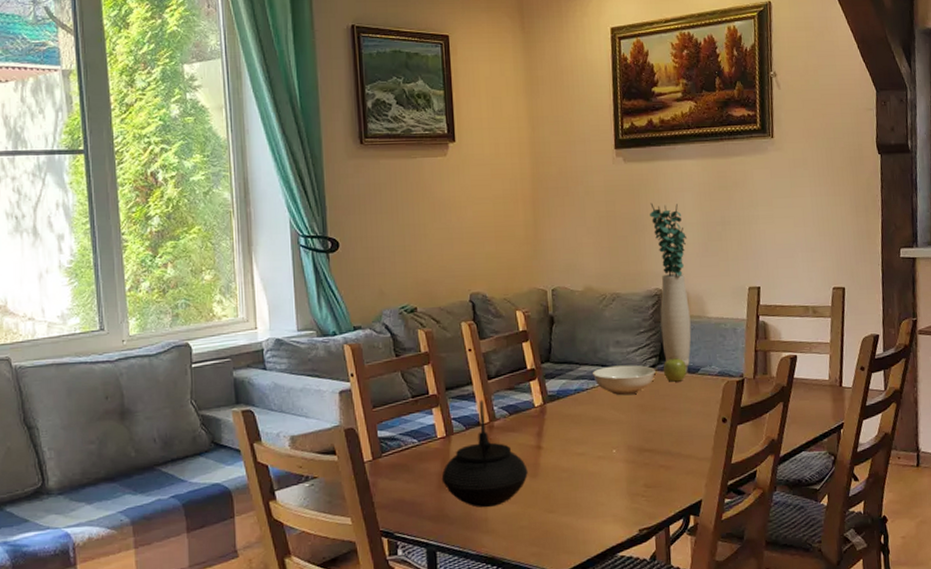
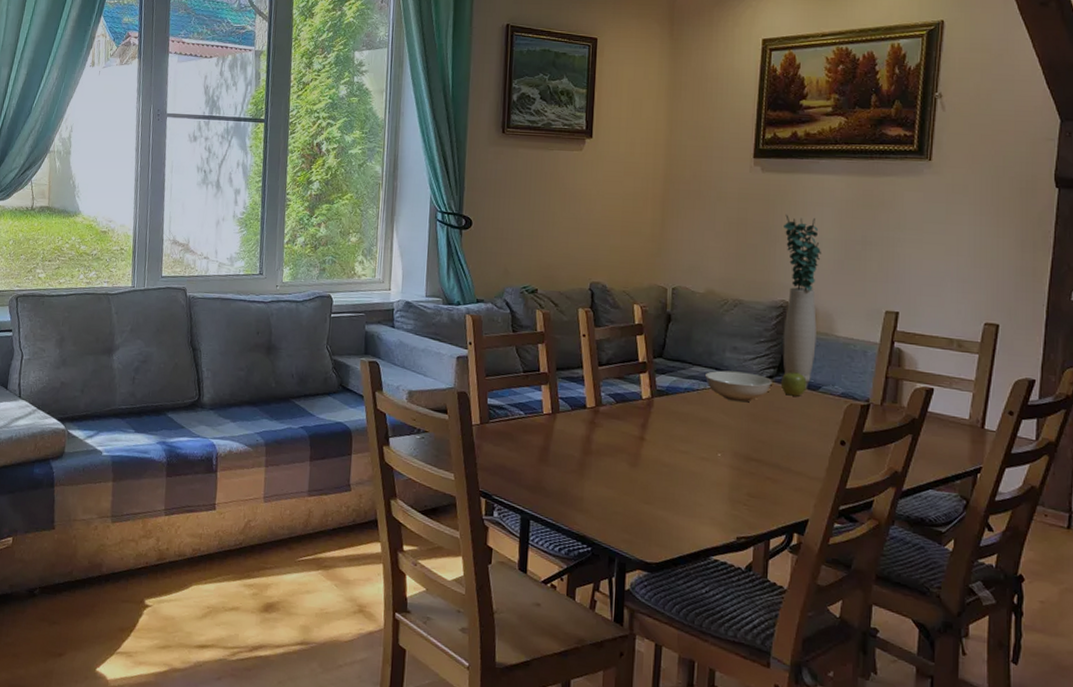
teapot: present [441,399,528,508] -> none [542,384,628,488]

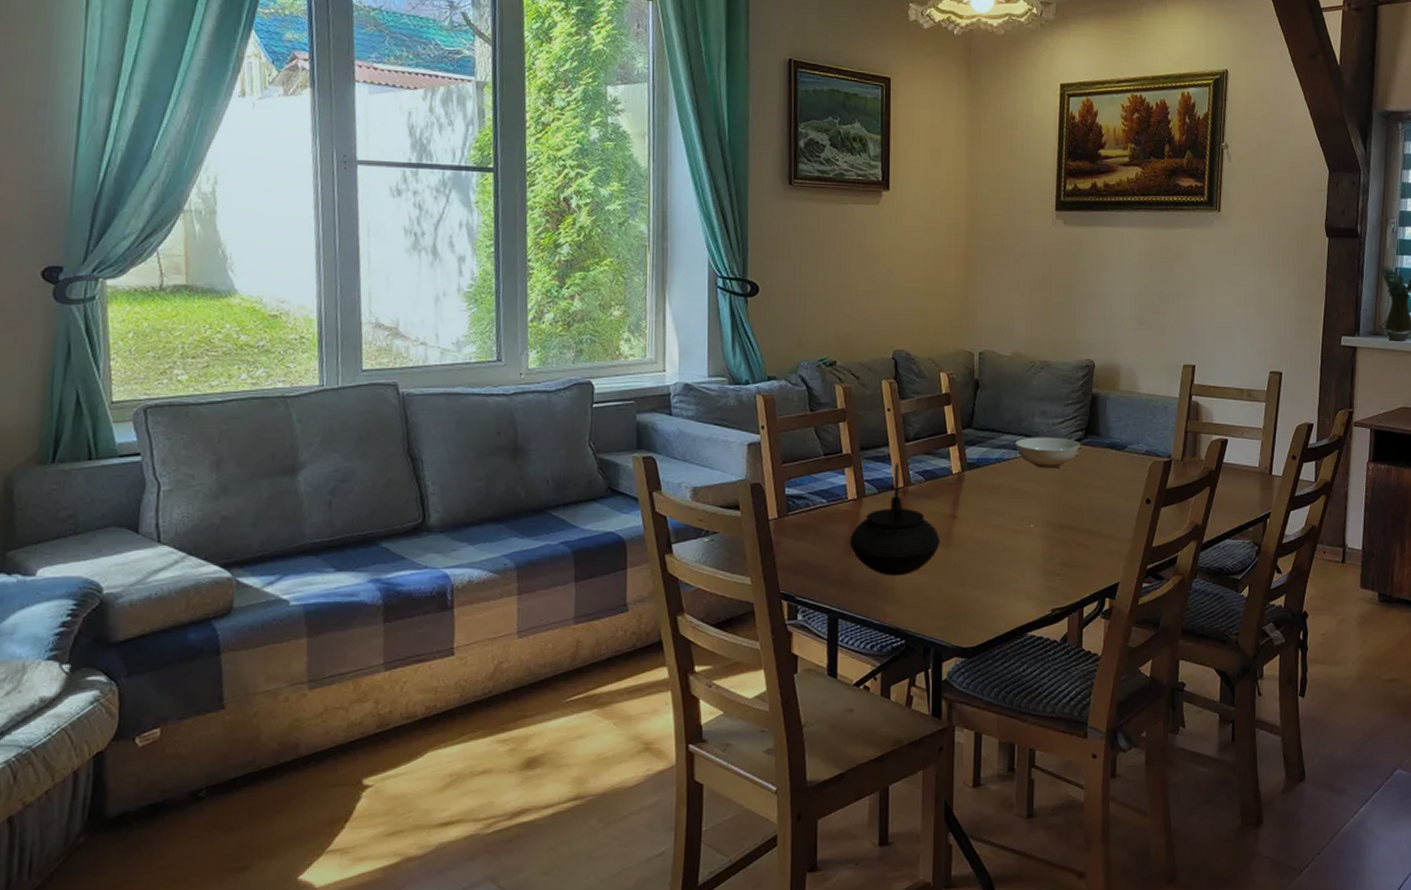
teapot: none [542,384,628,488] -> present [849,462,940,576]
fruit: present [780,371,807,397] -> none [1088,432,1113,458]
vase: present [782,214,821,390] -> none [1087,269,1123,451]

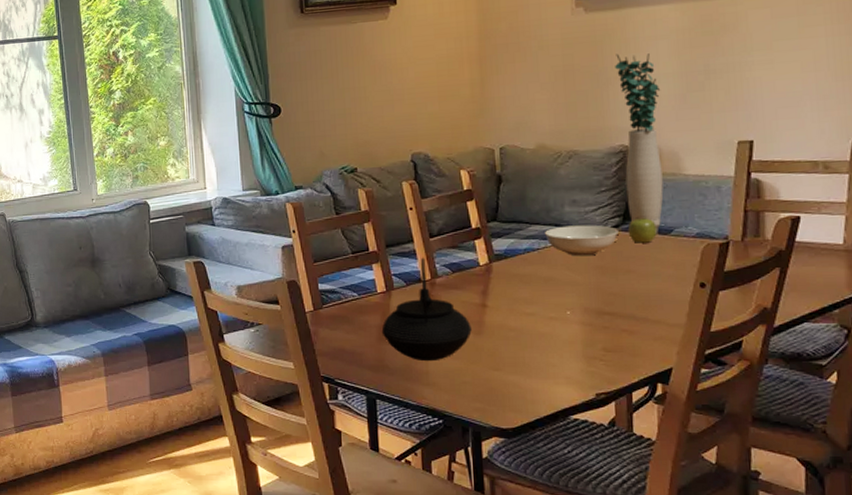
vase: none [1087,269,1123,451] -> present [615,53,664,236]
fruit: none [1088,432,1113,458] -> present [627,217,657,243]

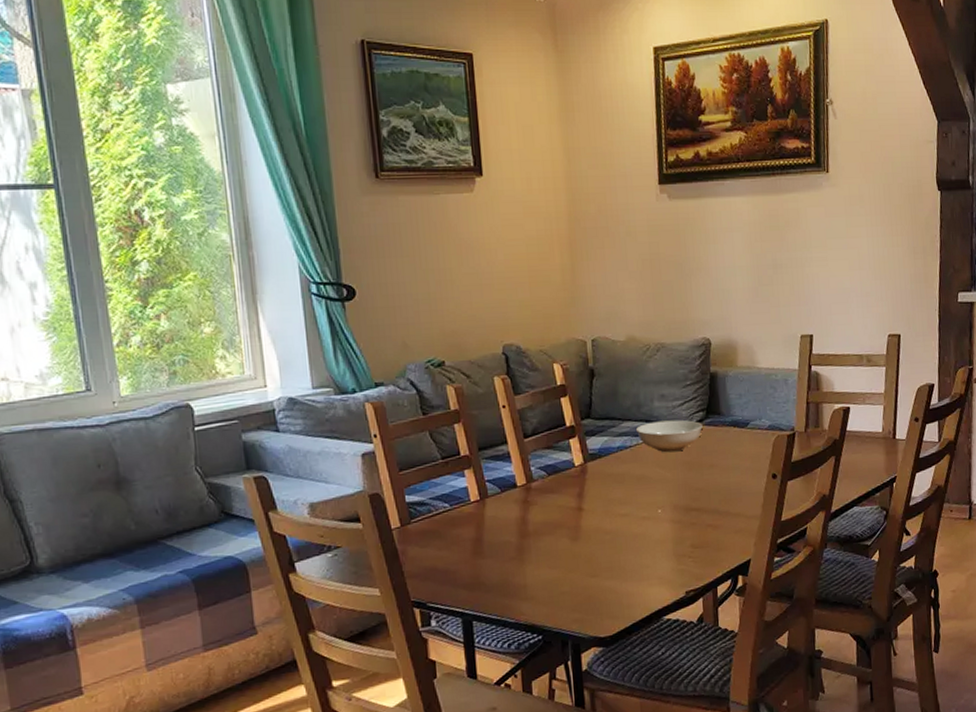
teapot: present [381,257,472,362] -> none [476,460,569,574]
vase: present [615,53,664,236] -> none [696,244,741,429]
fruit: present [627,217,657,243] -> none [710,411,736,437]

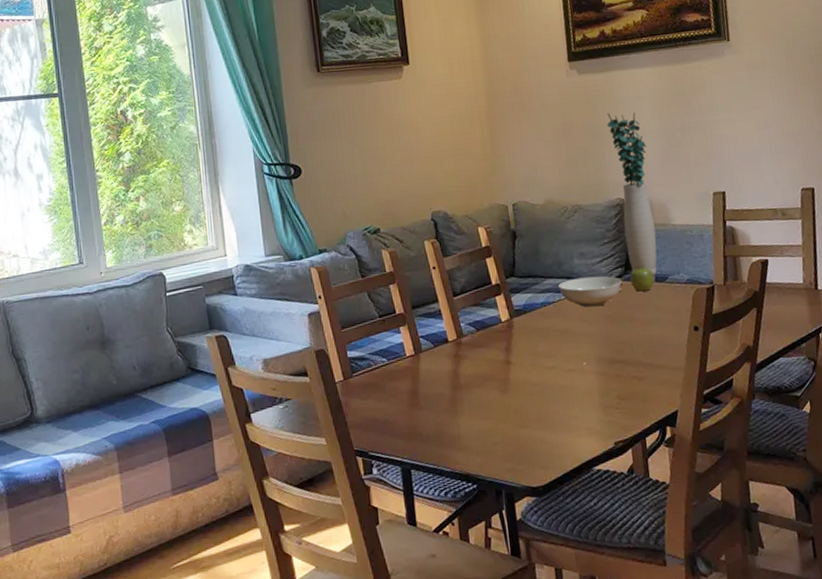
vase: none [696,244,741,429] -> present [607,112,658,284]
fruit: none [710,411,736,437] -> present [629,267,655,292]

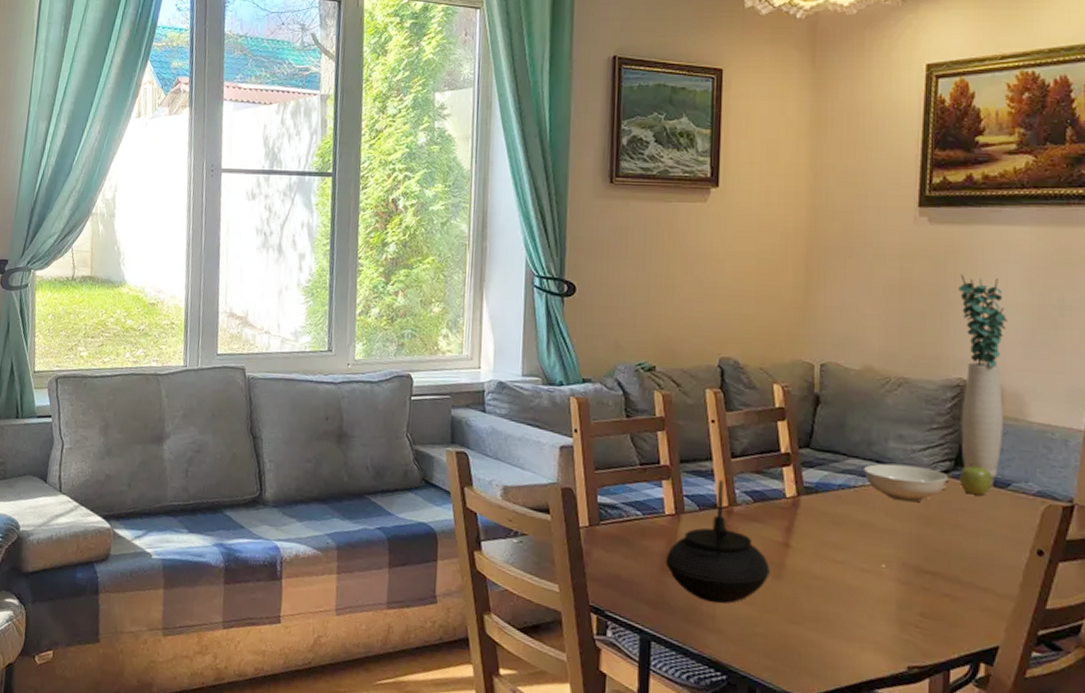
teapot: none [412,316,499,425] -> present [665,479,770,604]

